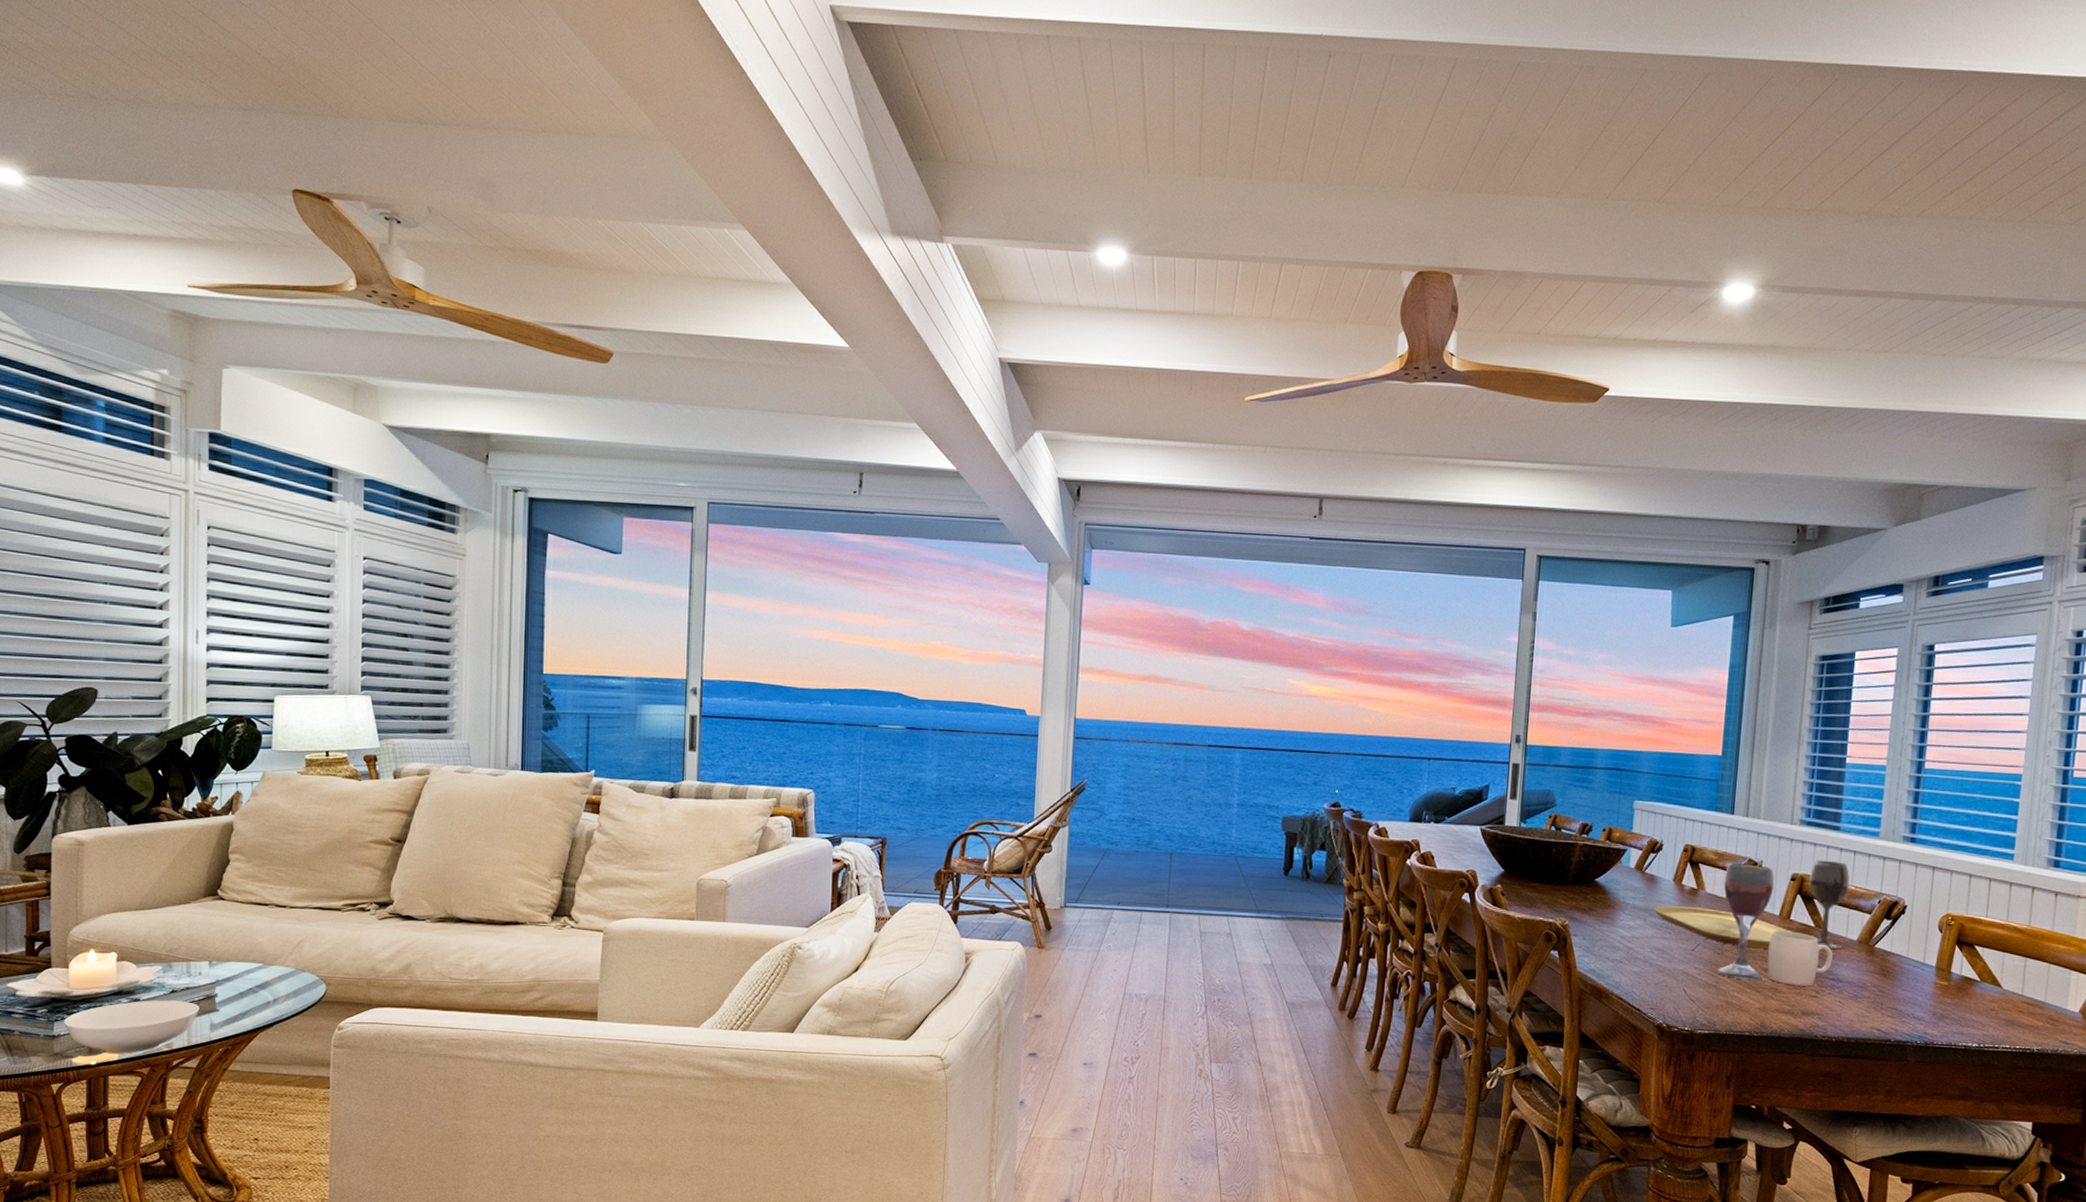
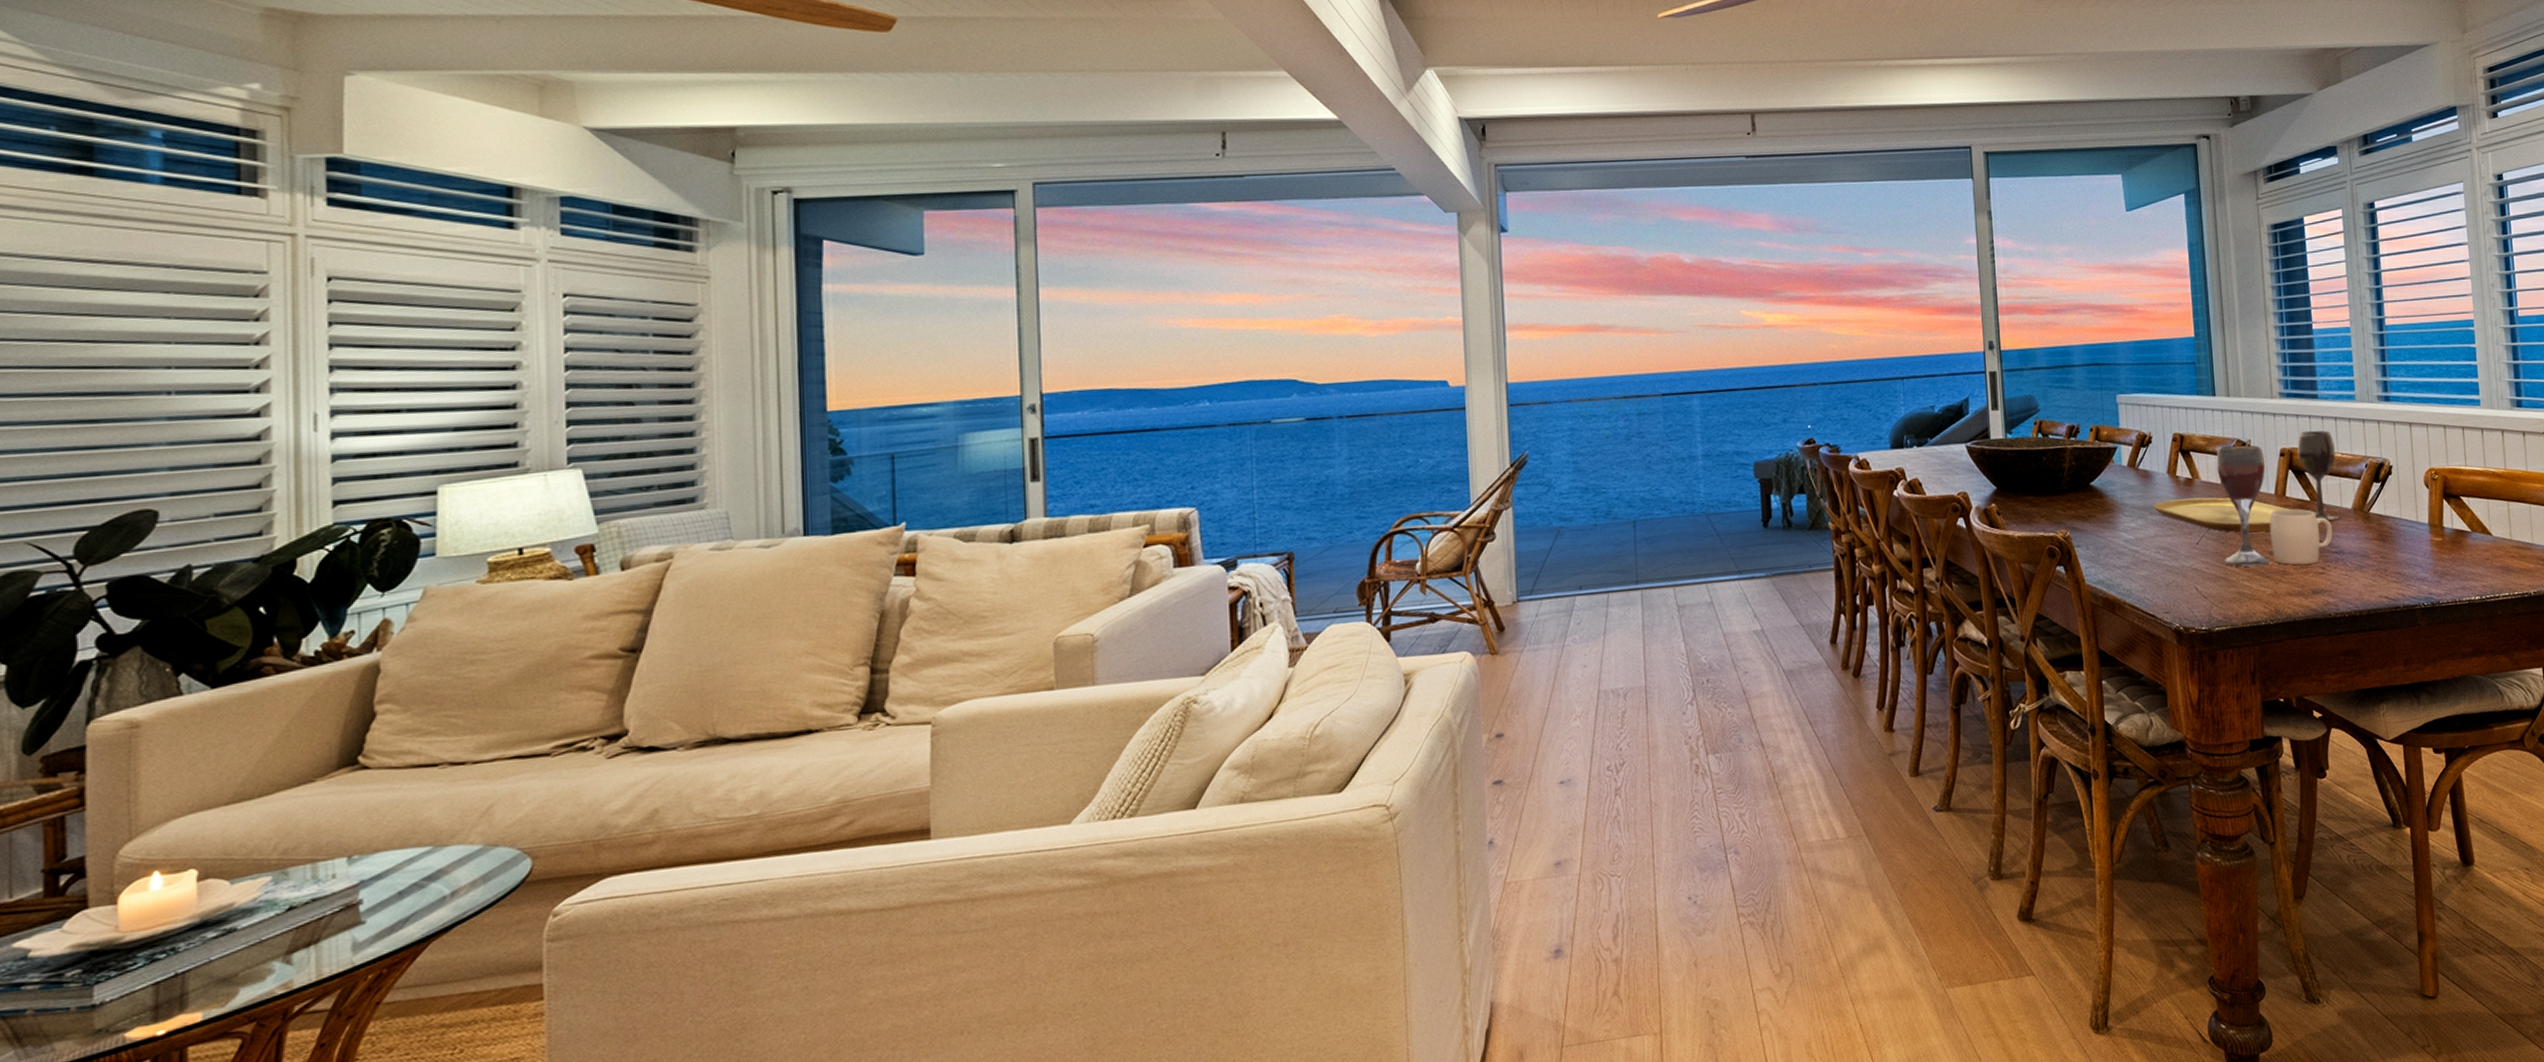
bowl: present [64,1000,200,1054] -> none [111,918,334,1014]

